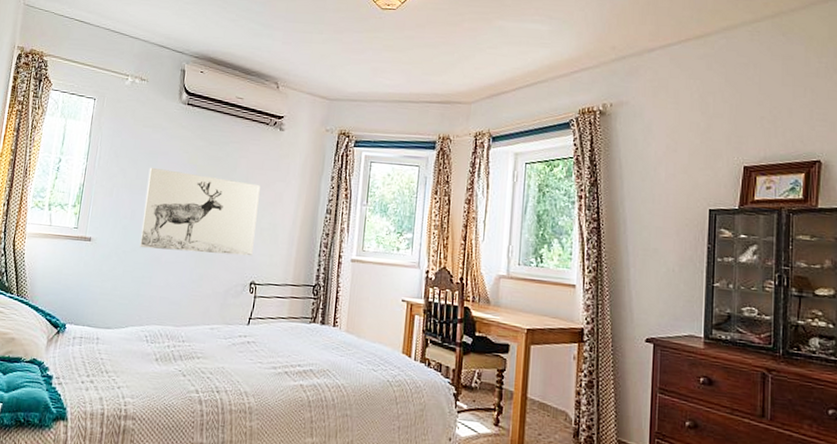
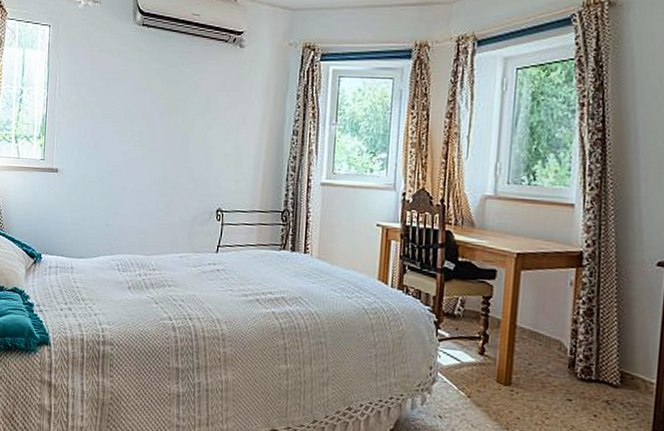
wall art: present [140,167,260,257] -> none [105,94,222,183]

